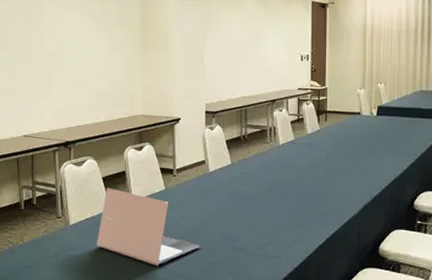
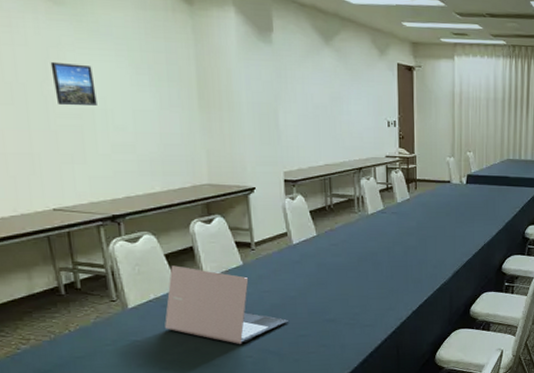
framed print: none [35,15,64,50] -> present [50,61,97,107]

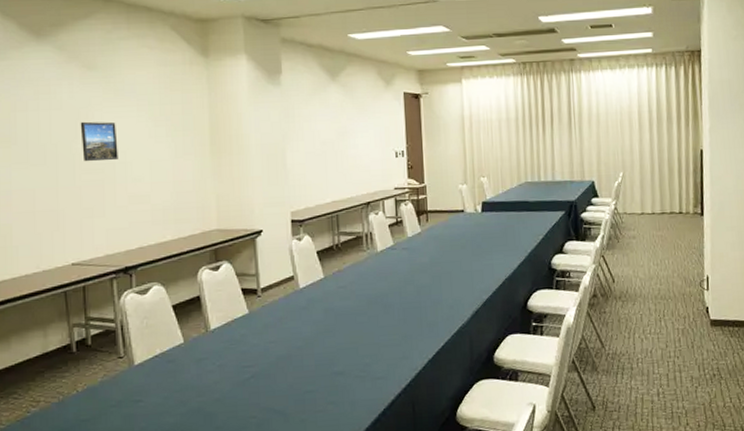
laptop: present [165,265,288,345] -> none [169,317,294,404]

